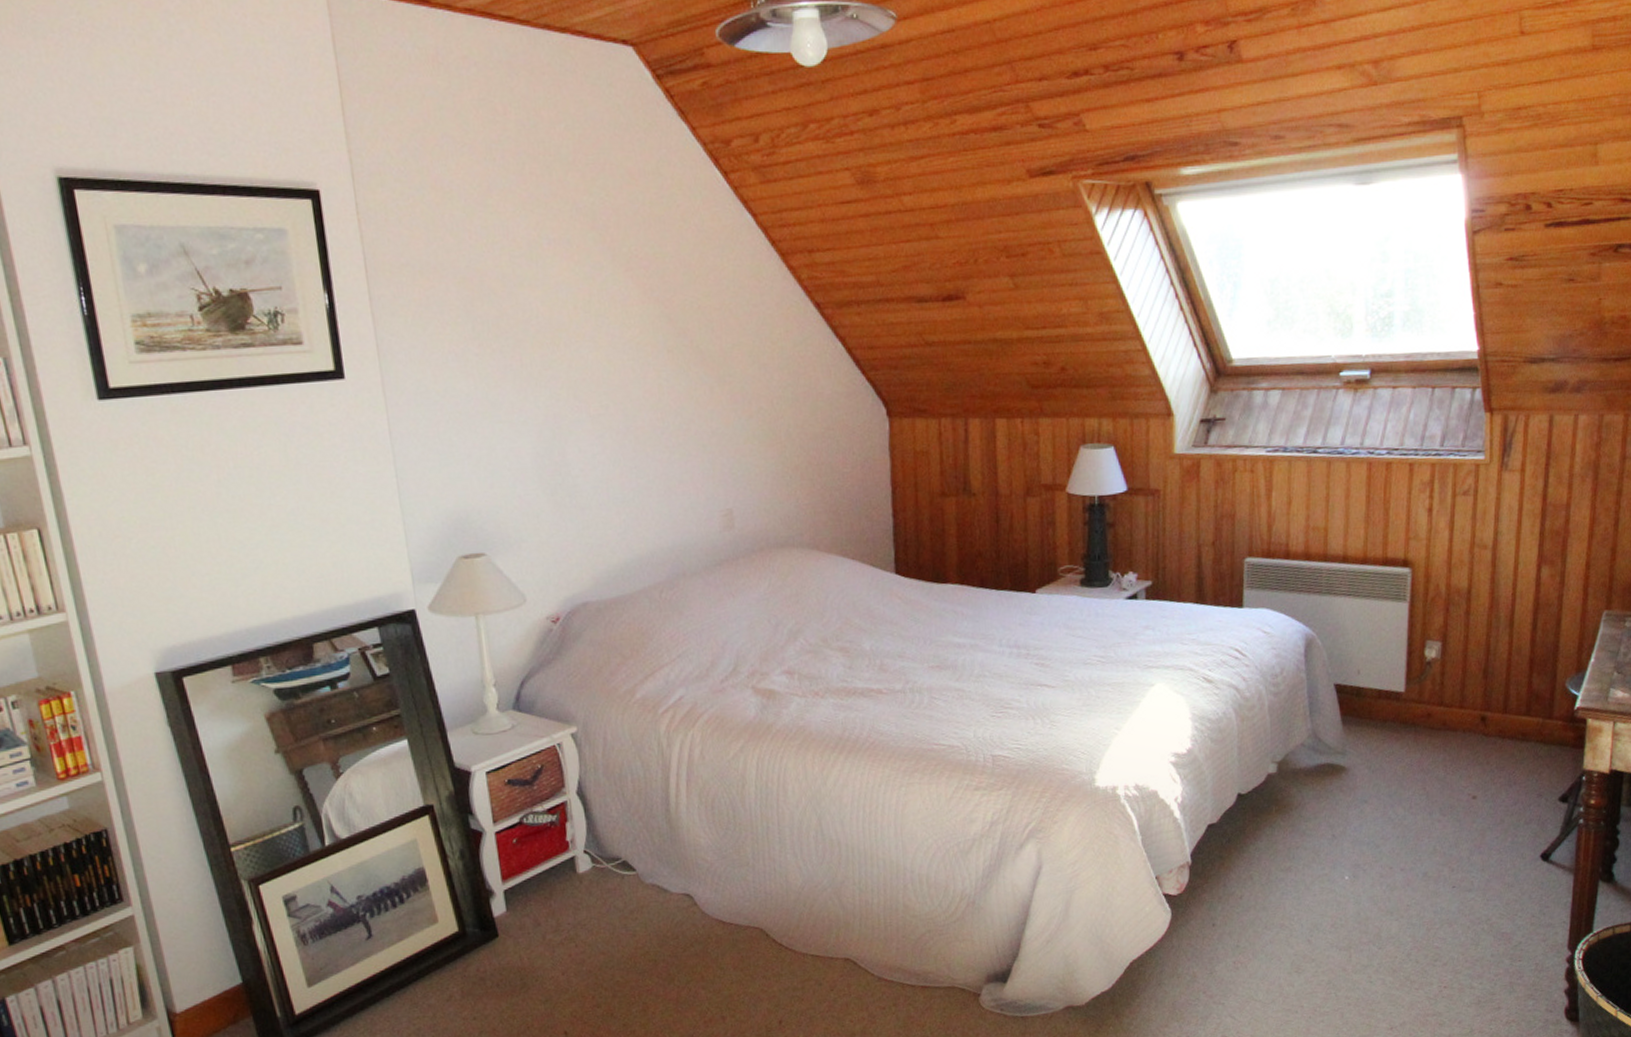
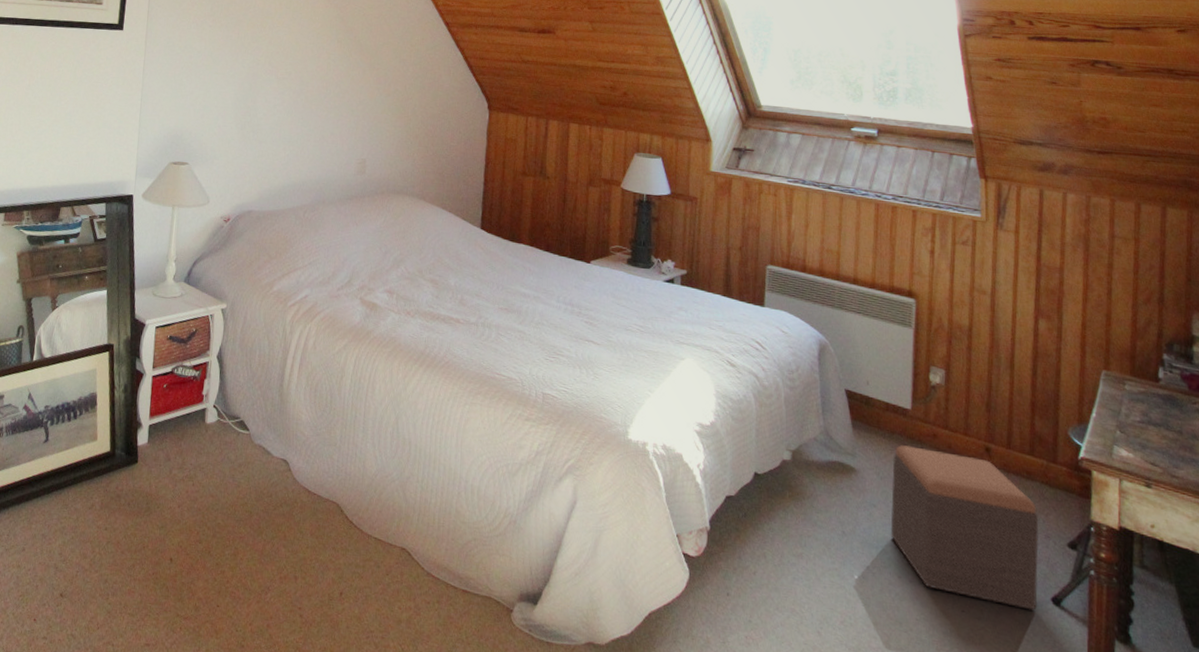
footstool: none [1382,730,1532,872] -> present [890,445,1039,611]

